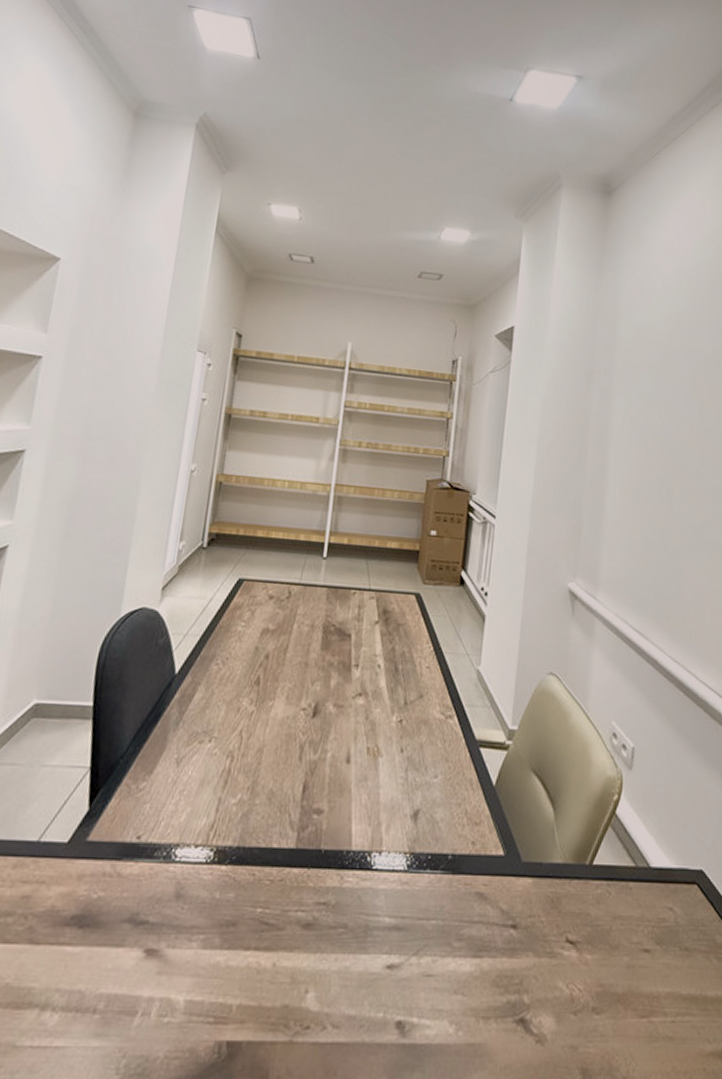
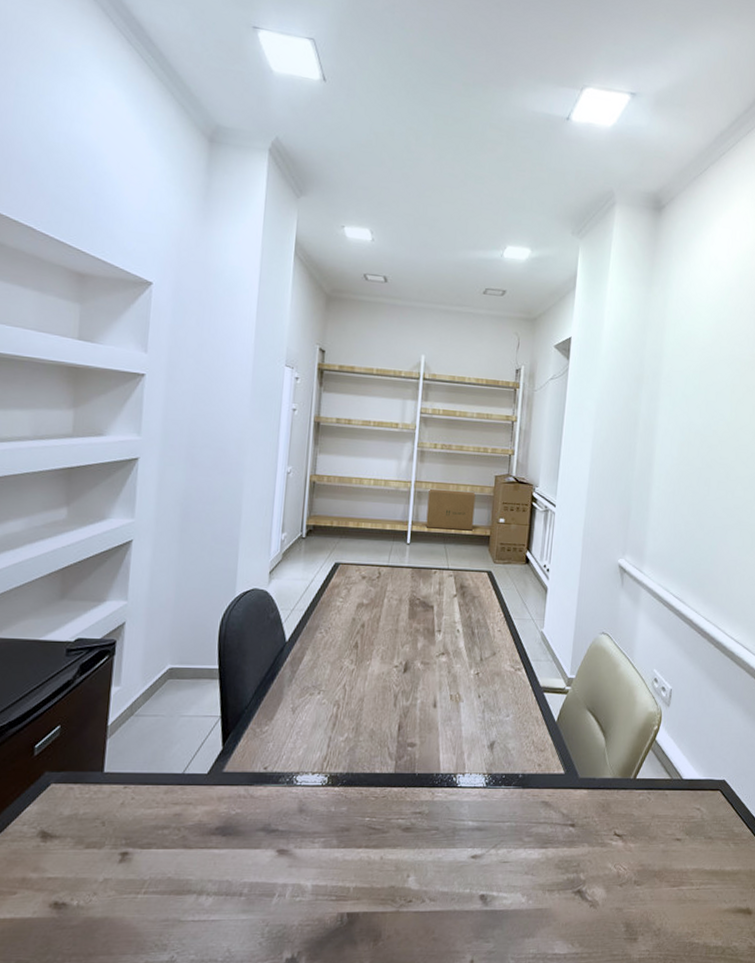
box: none [345,494,404,544] -> present [426,490,476,531]

